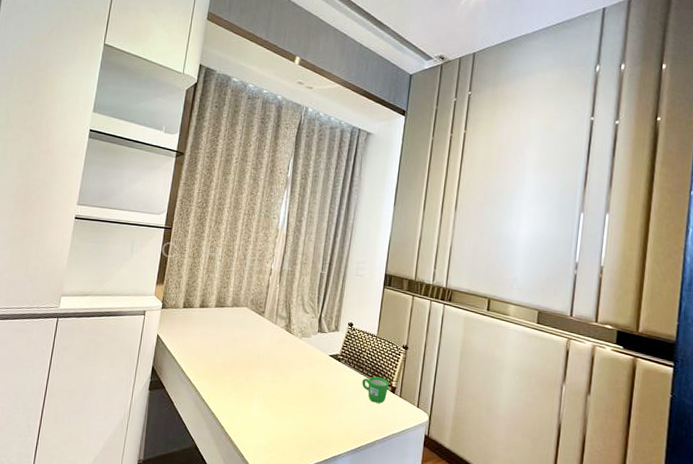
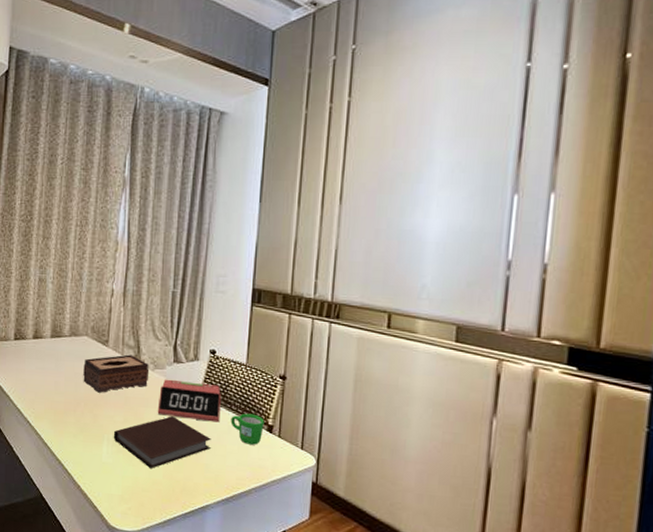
tissue box: none [240,324,298,356] -> present [83,354,150,393]
notebook: none [263,377,345,423] -> present [113,416,211,469]
alarm clock: none [302,346,355,384] -> present [157,379,221,423]

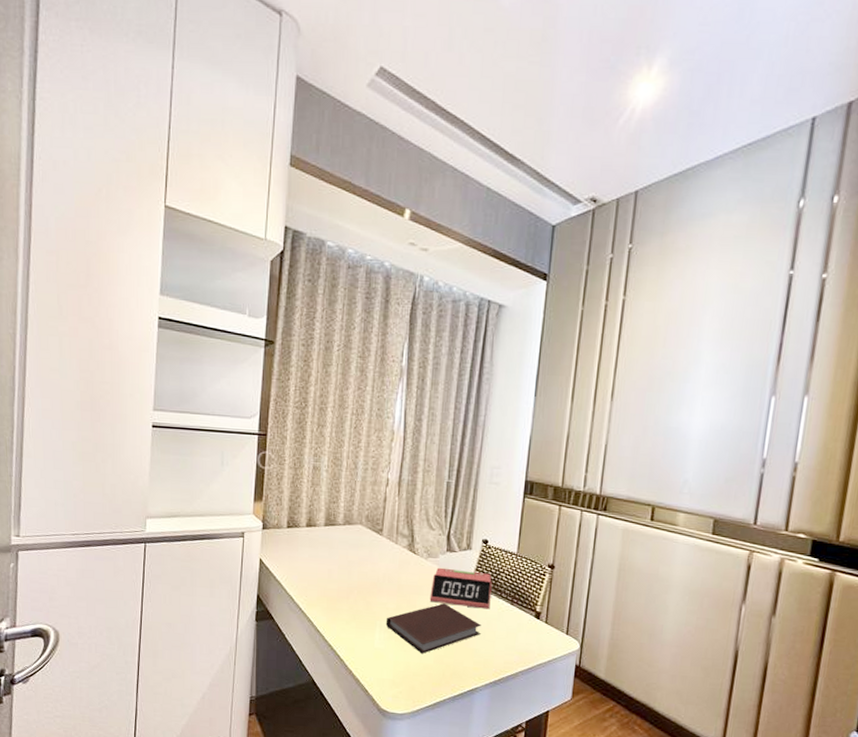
tissue box: present [83,354,150,393] -> none [357,543,423,581]
mug: present [230,413,265,445] -> none [500,600,533,631]

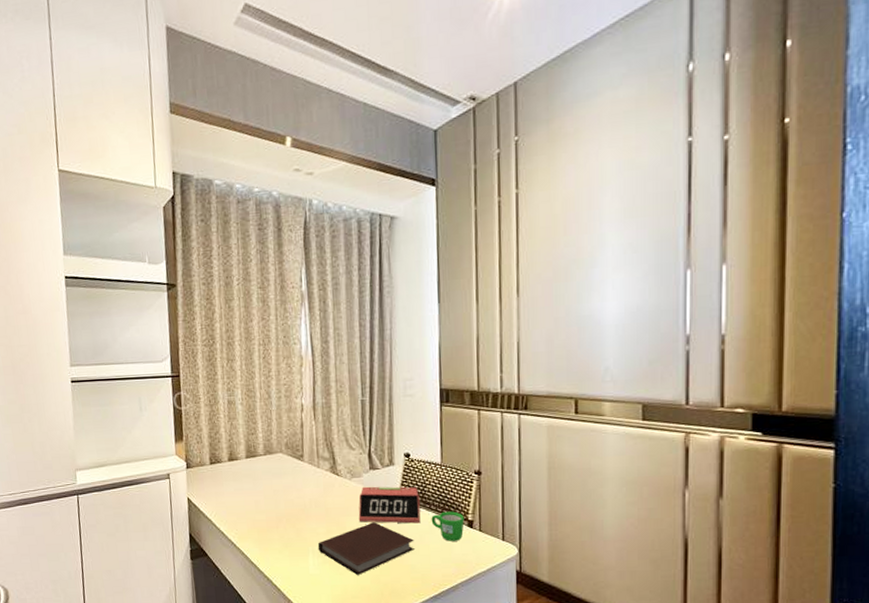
mug: none [500,600,533,631] -> present [431,511,465,541]

